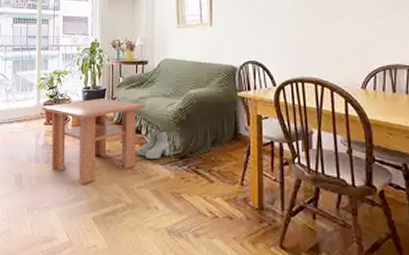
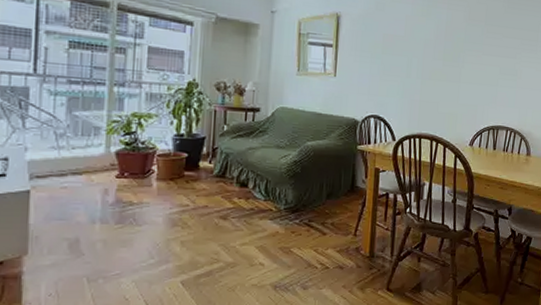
coffee table: present [42,98,145,184] -> none [113,148,255,245]
boots: present [137,128,170,160] -> none [242,182,281,215]

